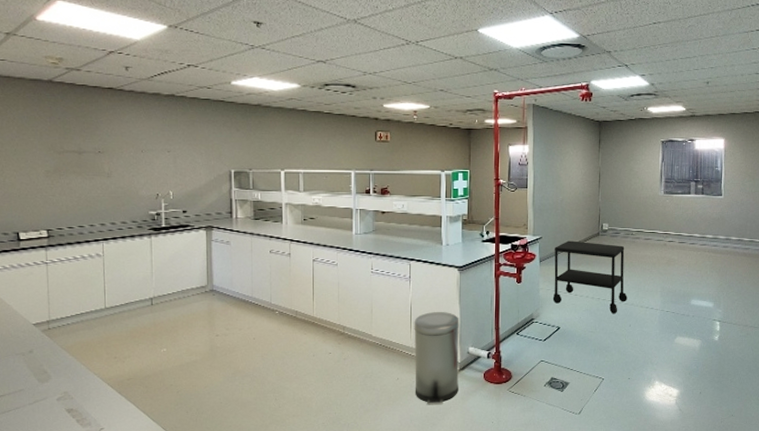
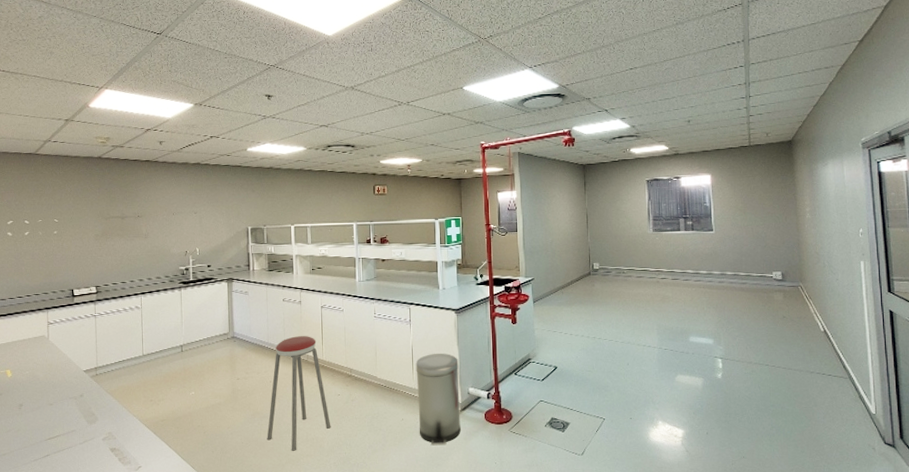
music stool: none [249,291,321,411] -> present [267,336,331,451]
utility cart: present [552,240,628,315] -> none [546,281,623,353]

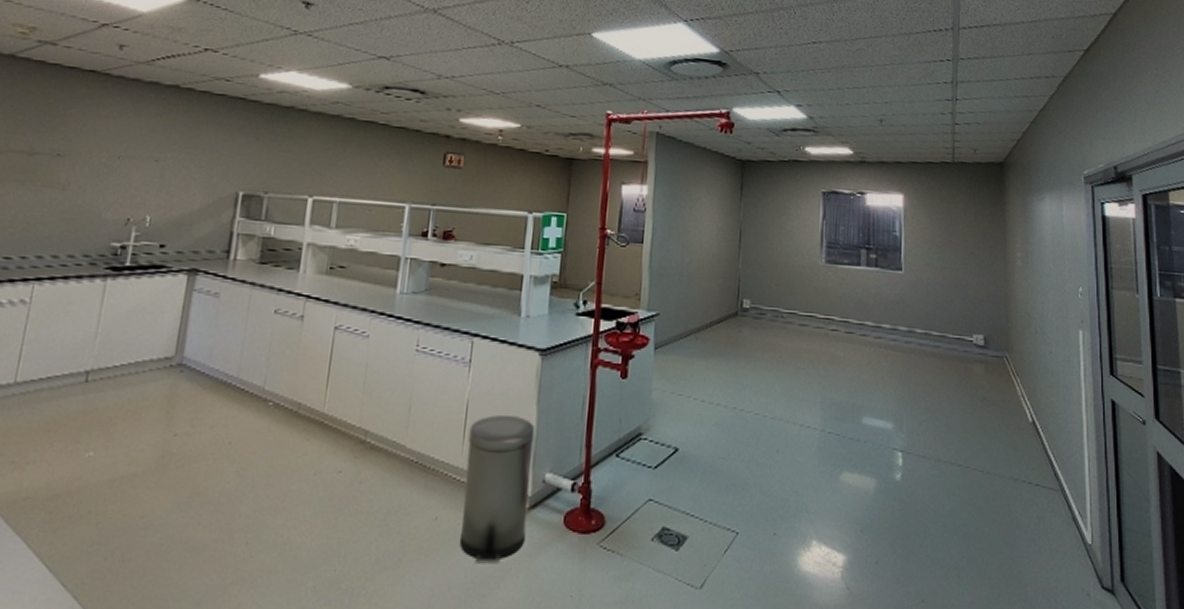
music stool: present [267,336,331,451] -> none [205,371,319,563]

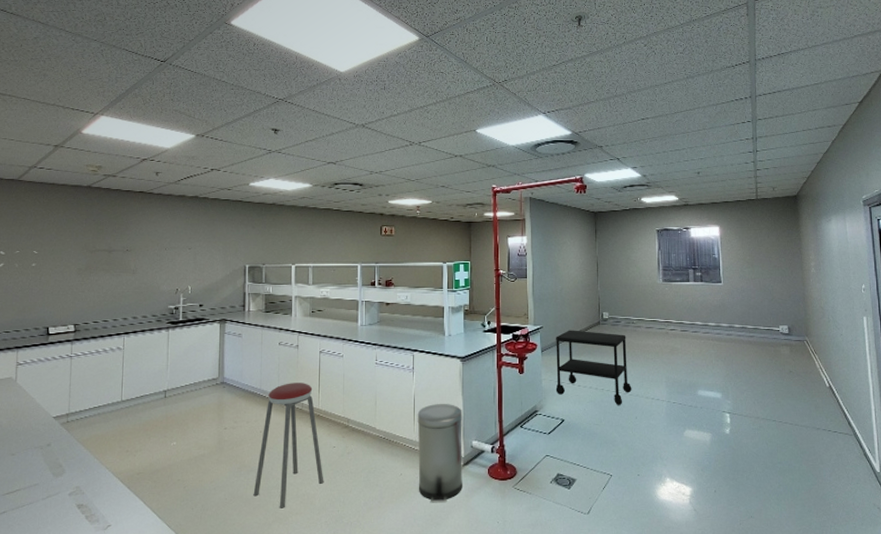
music stool: none [205,371,319,563] -> present [253,383,324,508]
utility cart: none [669,320,775,433] -> present [555,330,632,406]

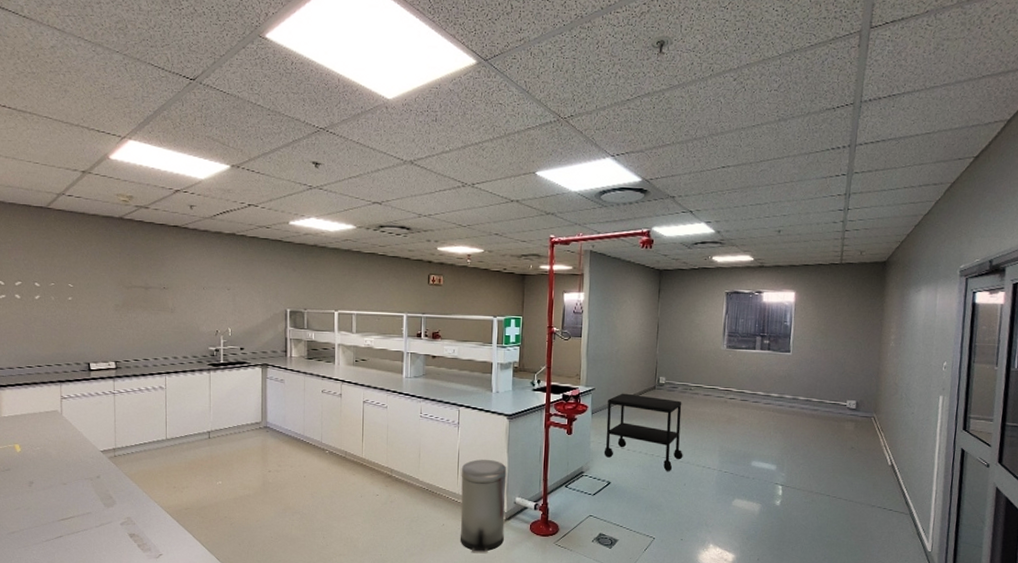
music stool: present [253,383,324,508] -> none [298,431,367,549]

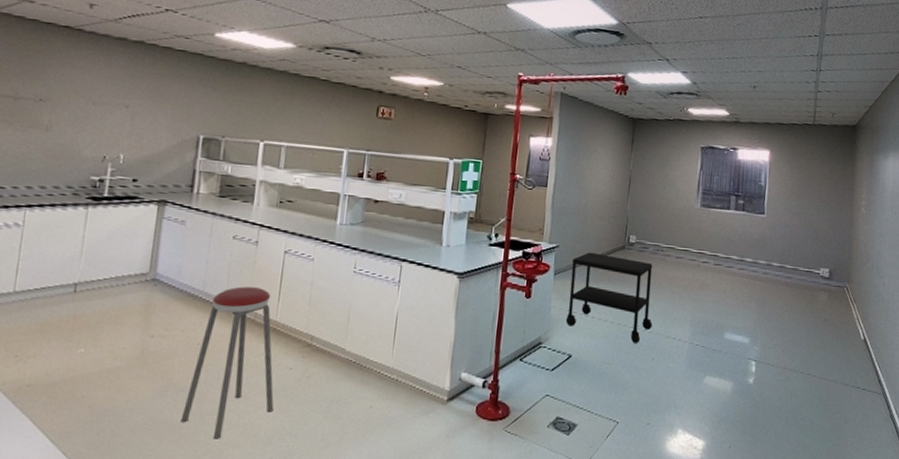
music stool: none [298,431,367,549] -> present [180,286,274,439]
pedal bin: present [460,459,507,554] -> none [391,326,453,443]

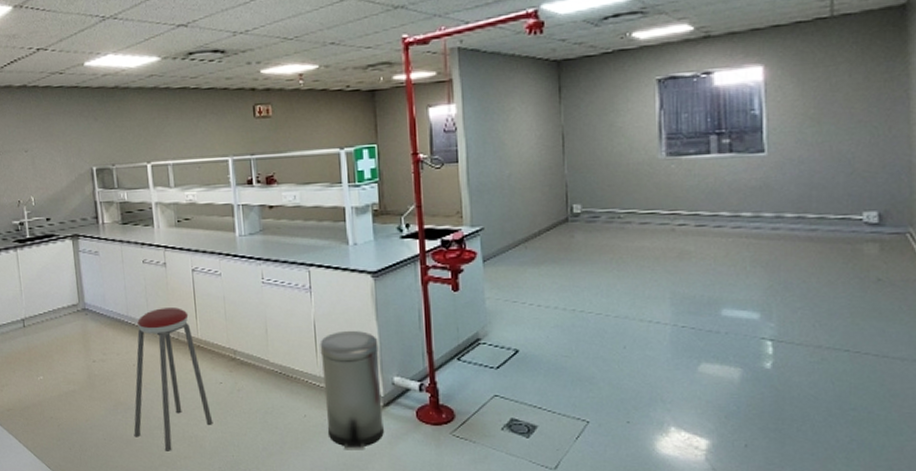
pedal bin: none [391,326,453,443] -> present [320,331,384,451]
utility cart: present [565,252,653,344] -> none [502,230,618,332]

